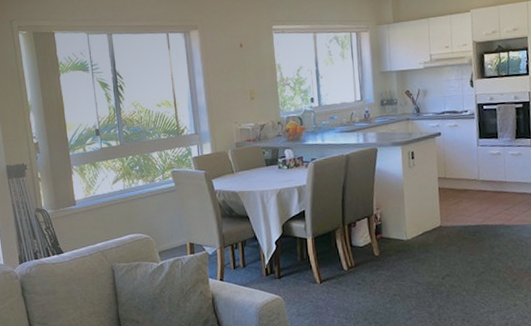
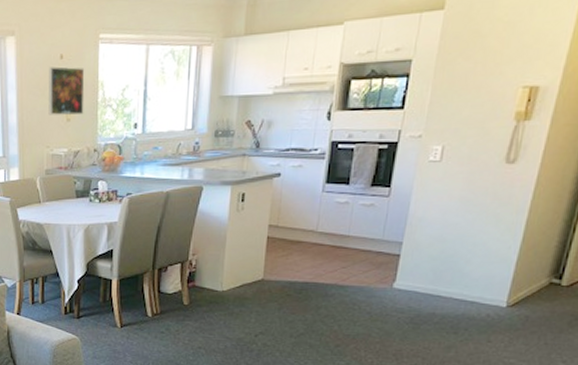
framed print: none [231,53,266,95] -> present [48,66,85,115]

